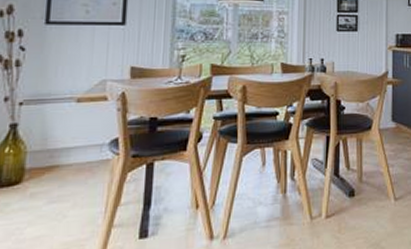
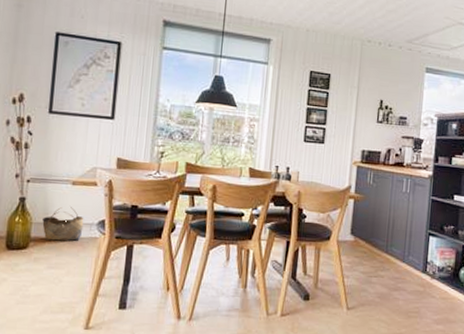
basket: none [40,128,93,170] -> present [42,207,84,241]

